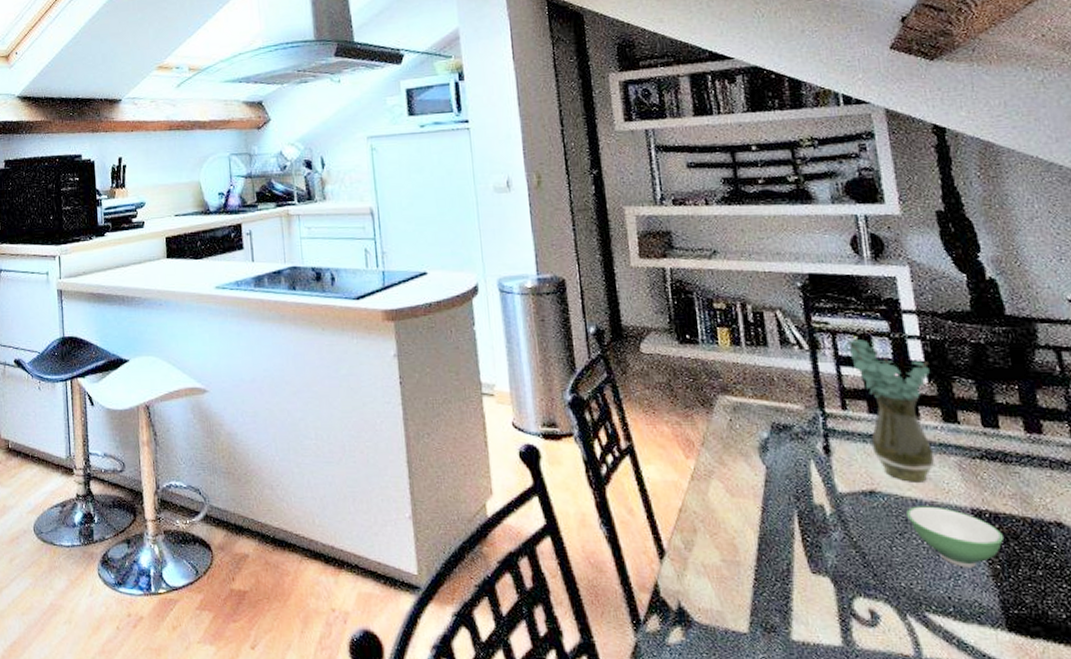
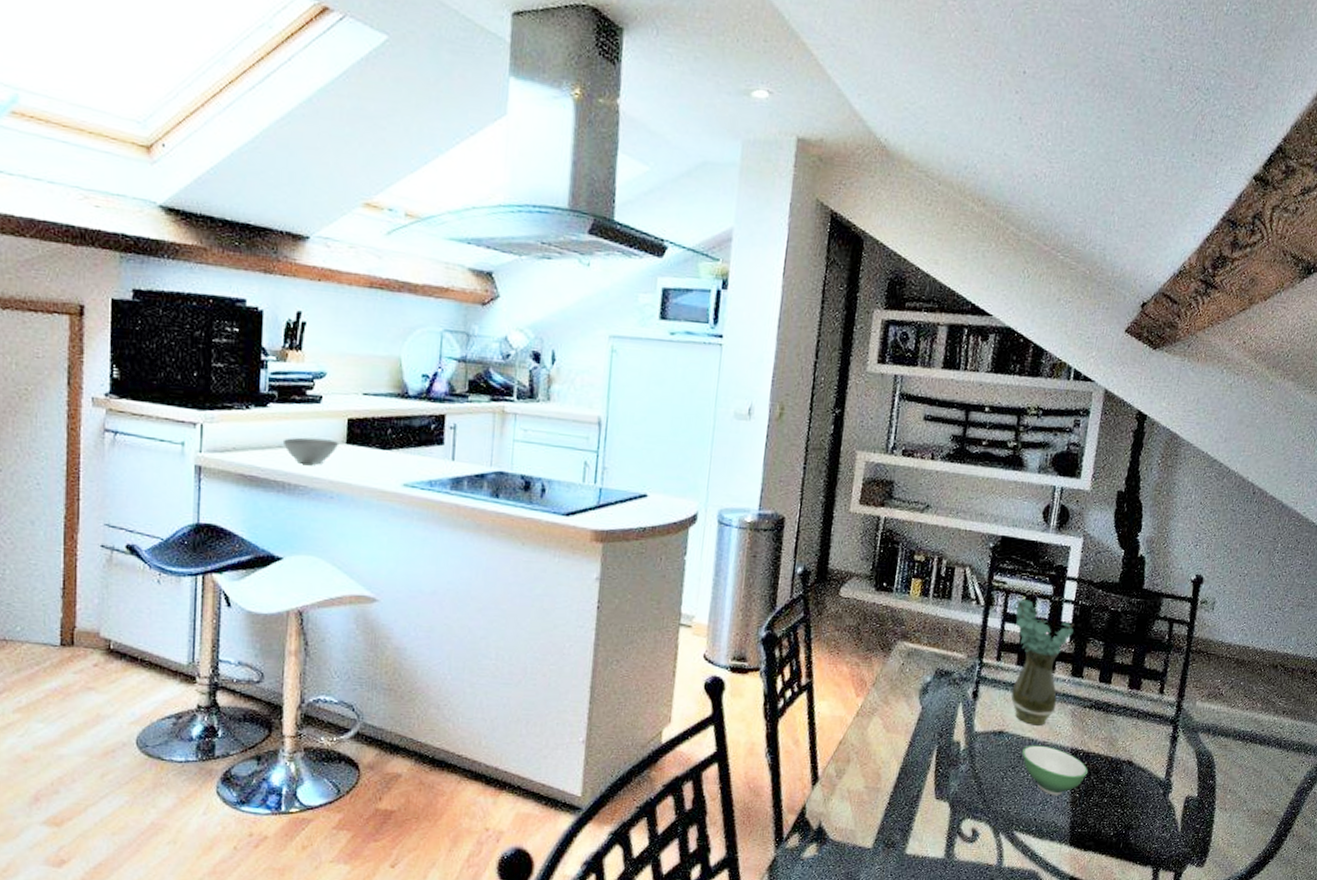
bowl: none [118,256,161,279] -> present [282,437,338,465]

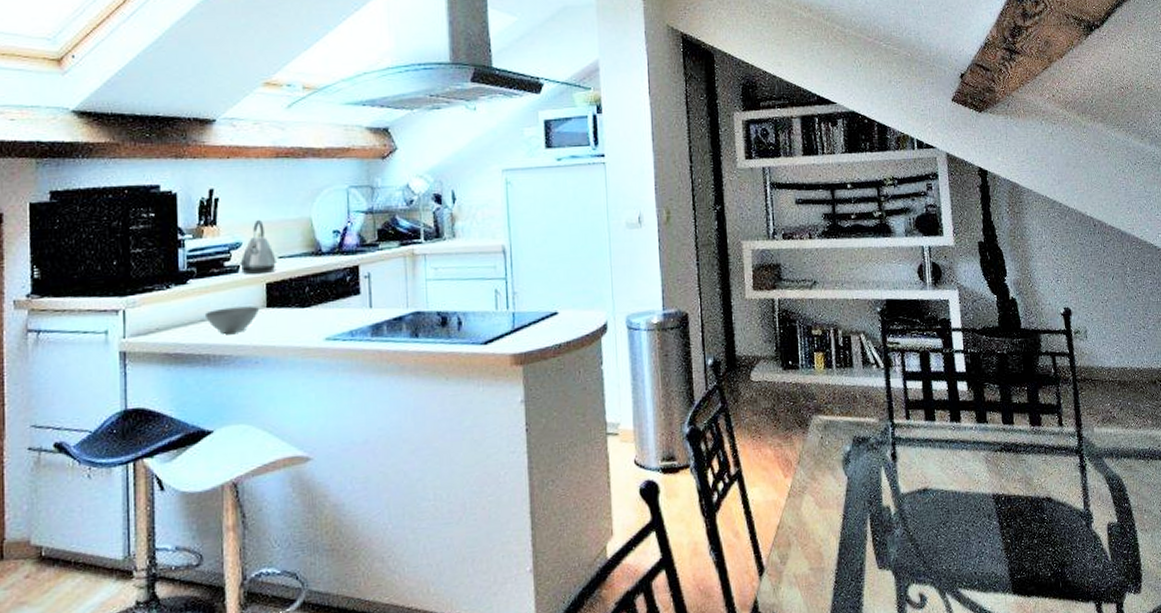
kettle: none [322,350,361,410] -> present [240,219,276,276]
vase: present [1011,595,1075,726] -> none [909,352,970,478]
bowl: present [1022,745,1089,796] -> none [949,496,1014,546]

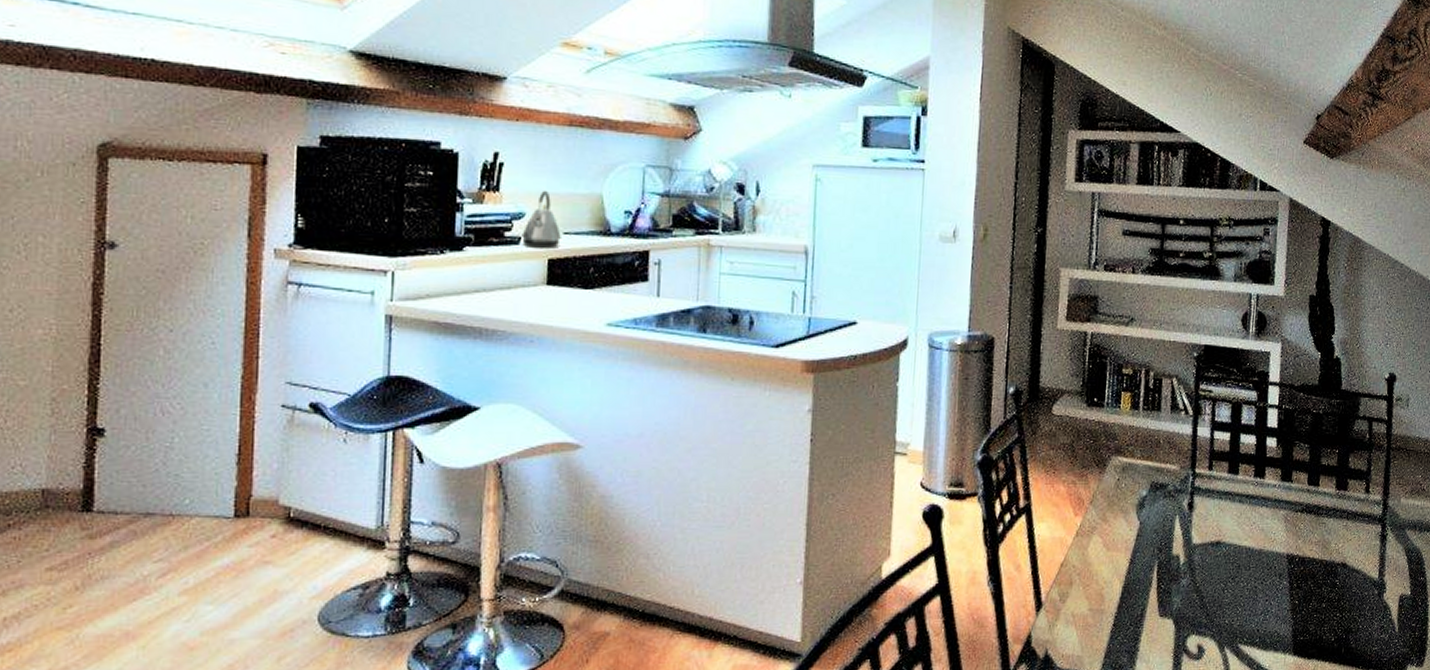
bowl: present [204,306,259,334] -> none [479,280,538,308]

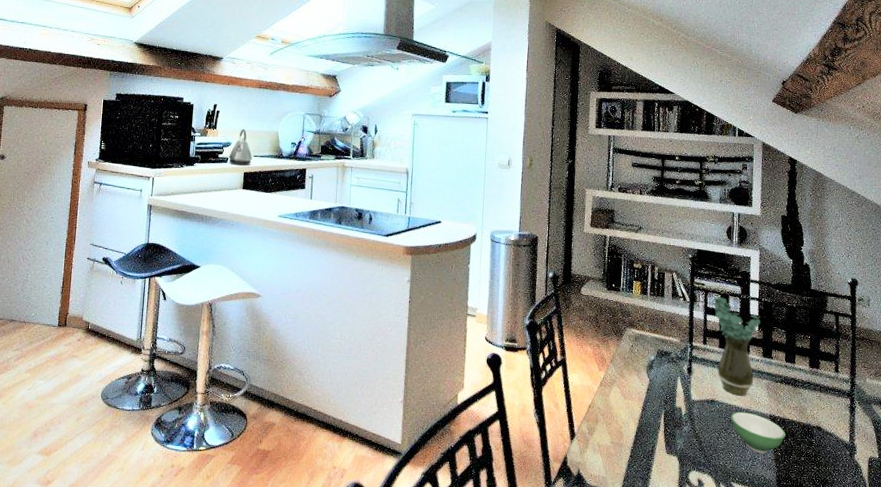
vase: none [1219,403,1280,533] -> present [711,294,761,396]
bowl: none [1240,553,1306,605] -> present [731,411,786,454]

